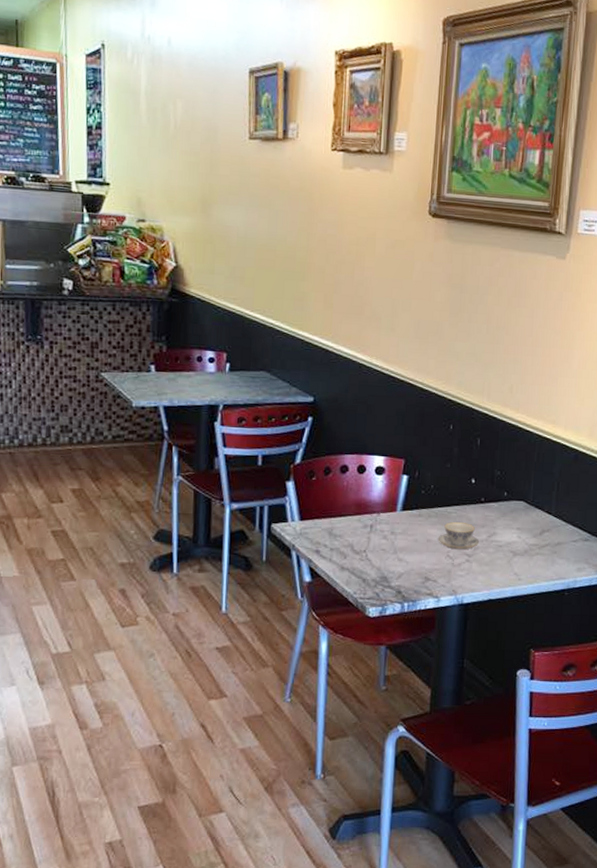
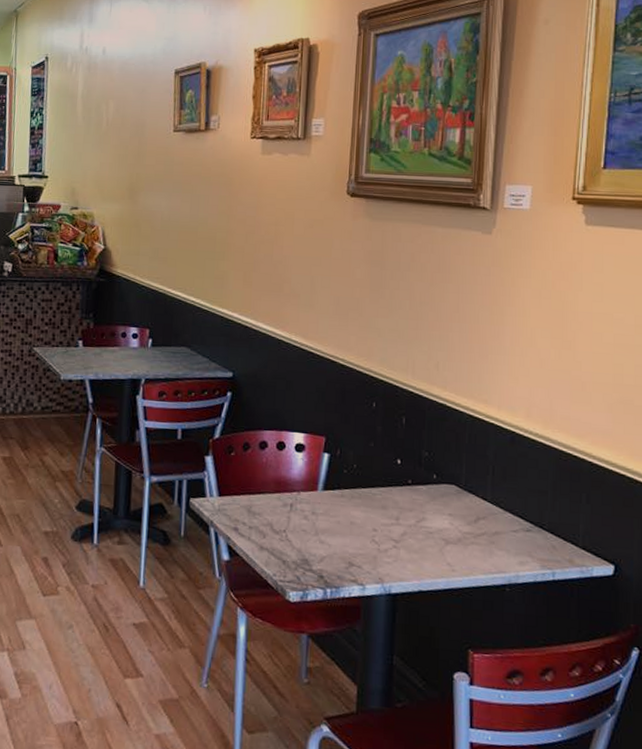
teacup: present [438,522,480,550] -> none [362,504,408,535]

